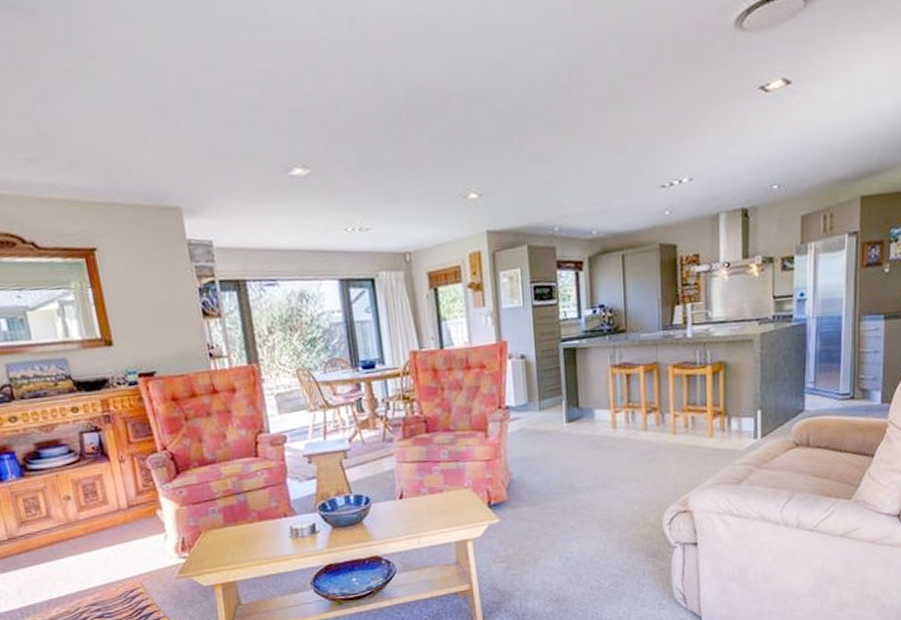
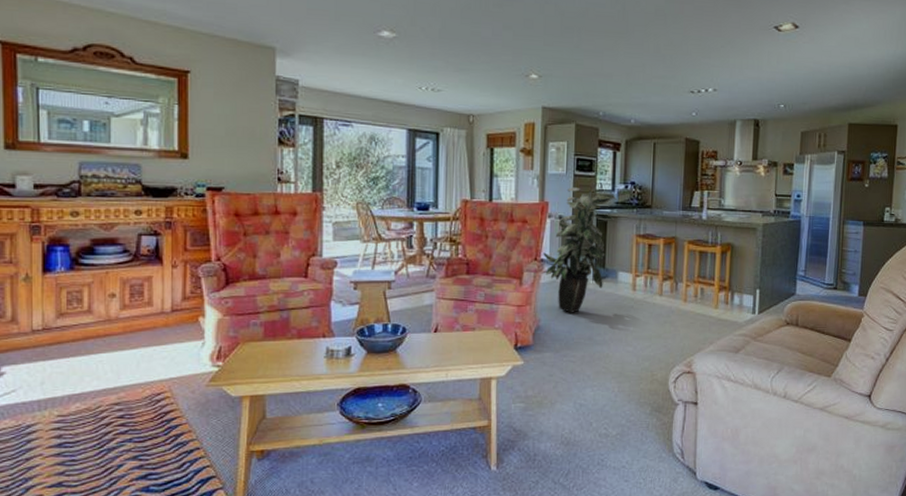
indoor plant: none [507,319,585,462] -> present [543,187,617,313]

